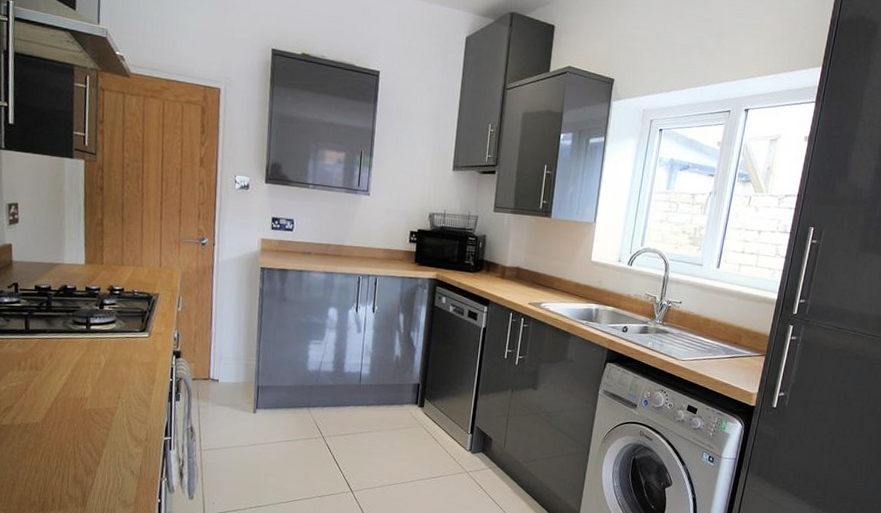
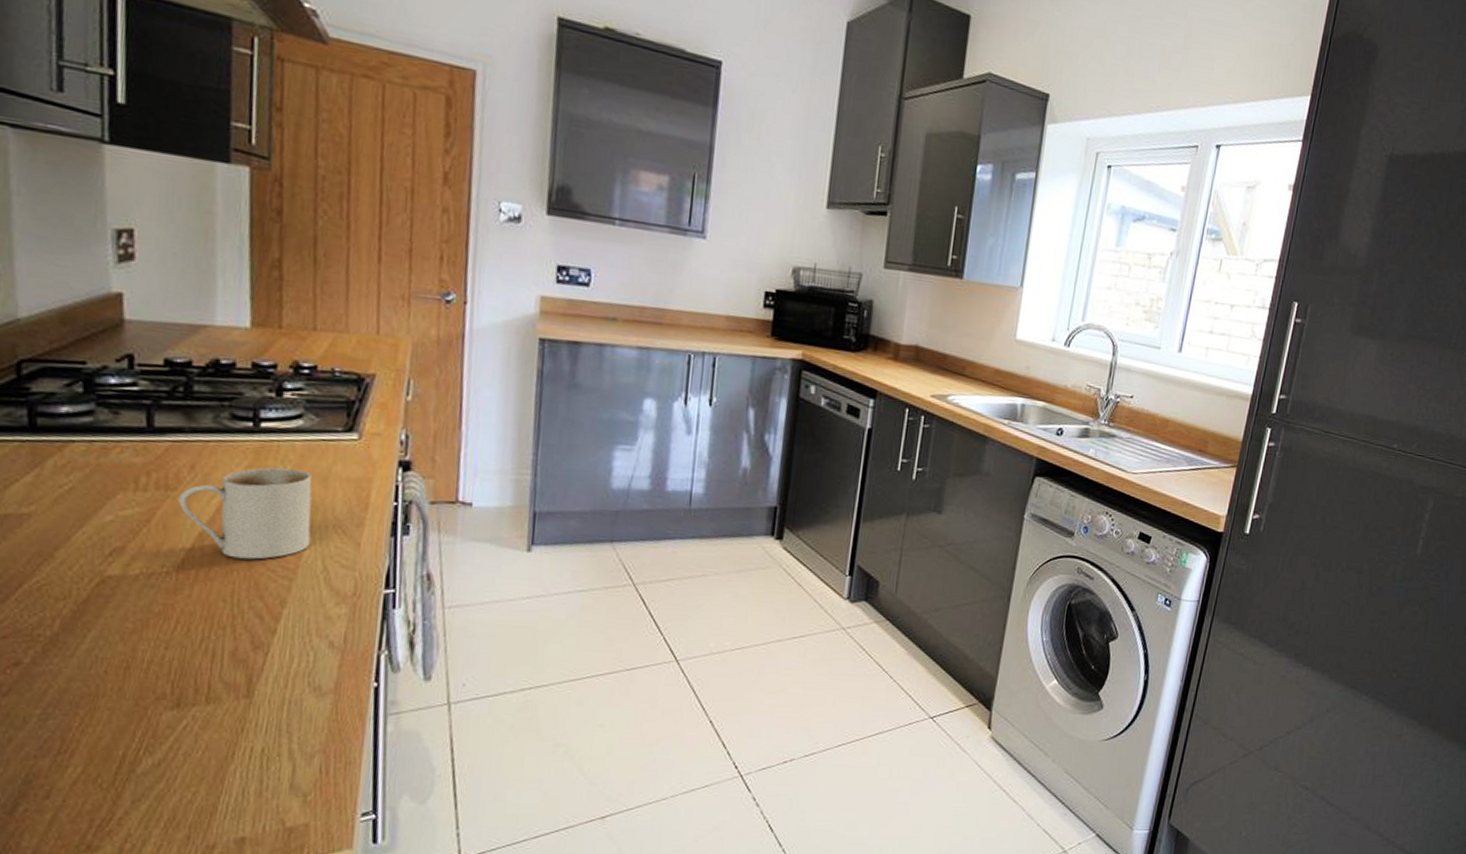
mug: none [43,355,121,416] -> present [178,467,312,560]

